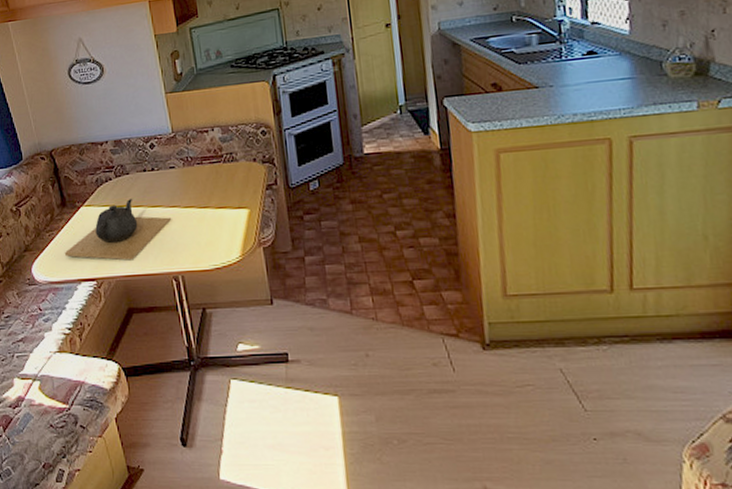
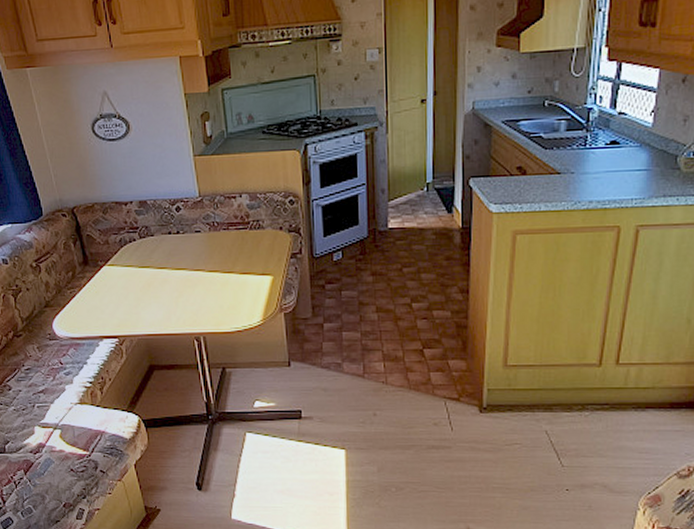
teapot: present [64,199,172,261] -> none [86,261,196,320]

